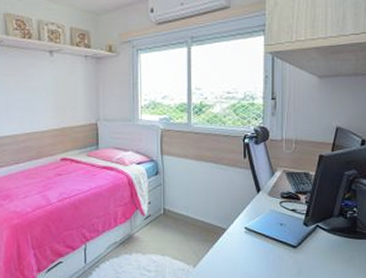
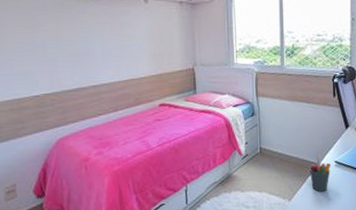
pen holder: none [216,220,241,260] -> present [309,155,331,192]

